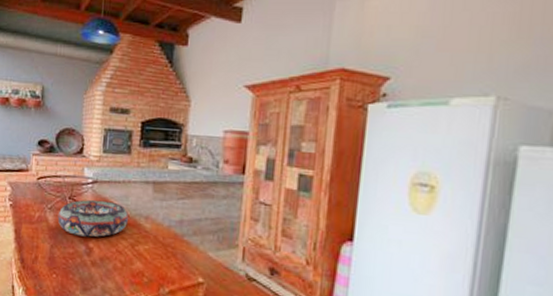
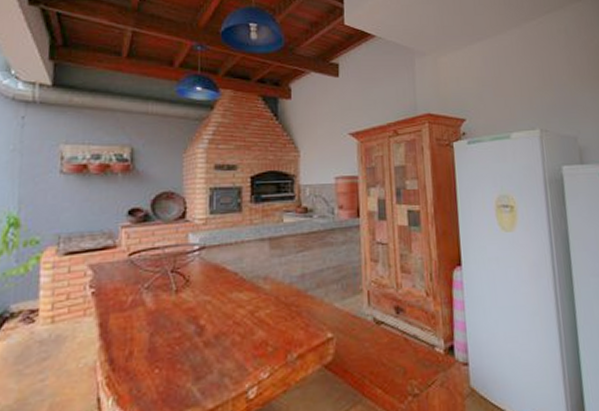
decorative bowl: present [57,199,129,237] -> none [157,267,246,315]

